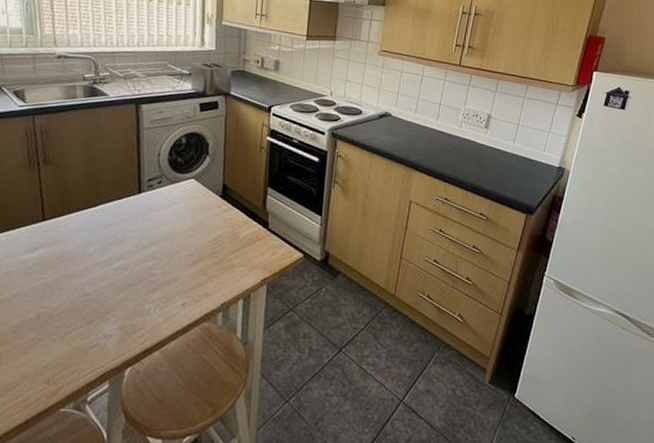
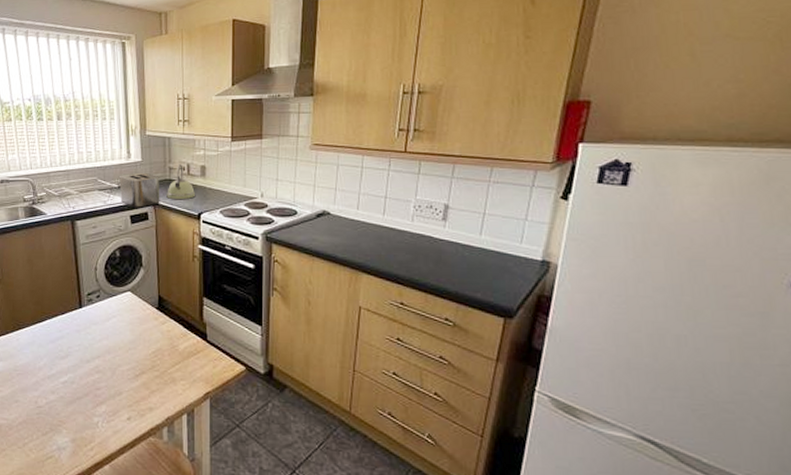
kettle: none [238,57,268,92] -> present [166,164,196,200]

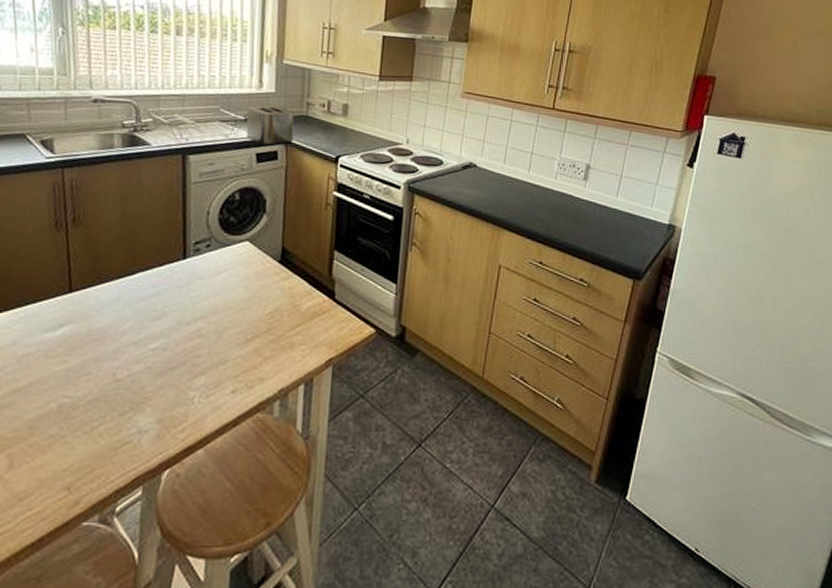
kettle: present [166,164,196,200] -> none [301,100,335,141]

